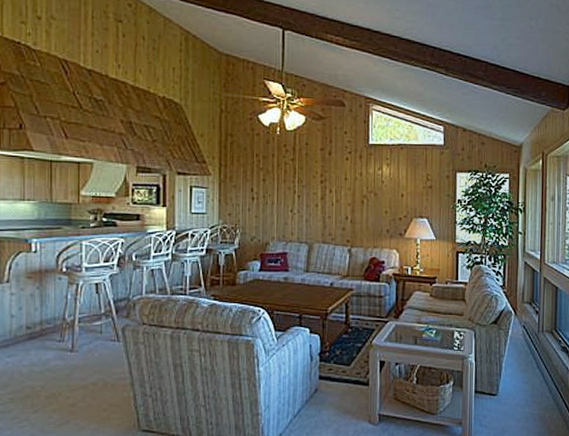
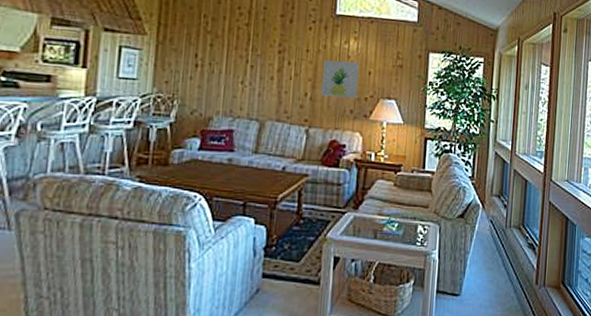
wall art: none [359,186,392,219] -> present [320,60,359,98]

